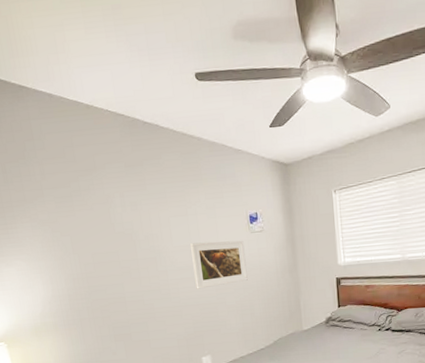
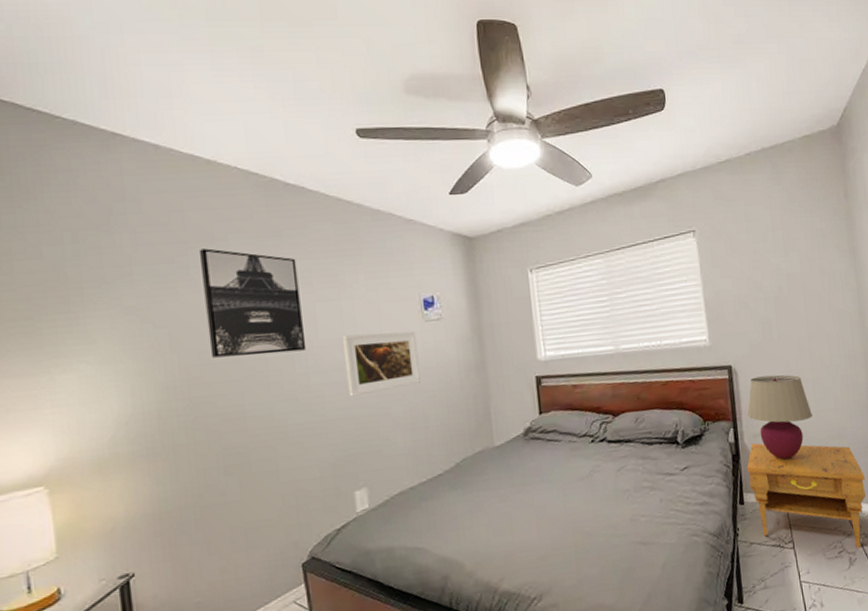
wall art: none [86,176,165,258] -> present [198,248,307,358]

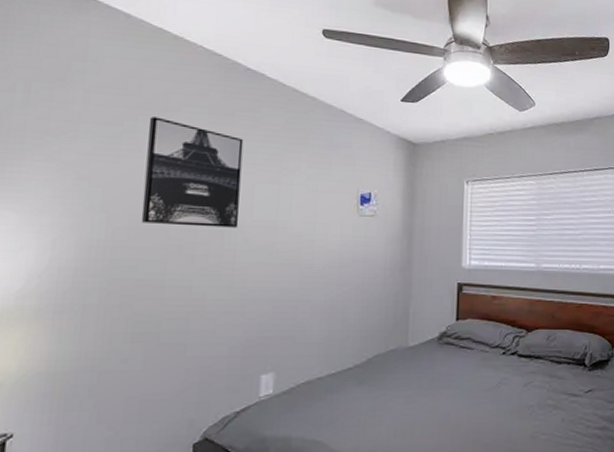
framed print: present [343,331,421,397] -> none [272,219,348,279]

